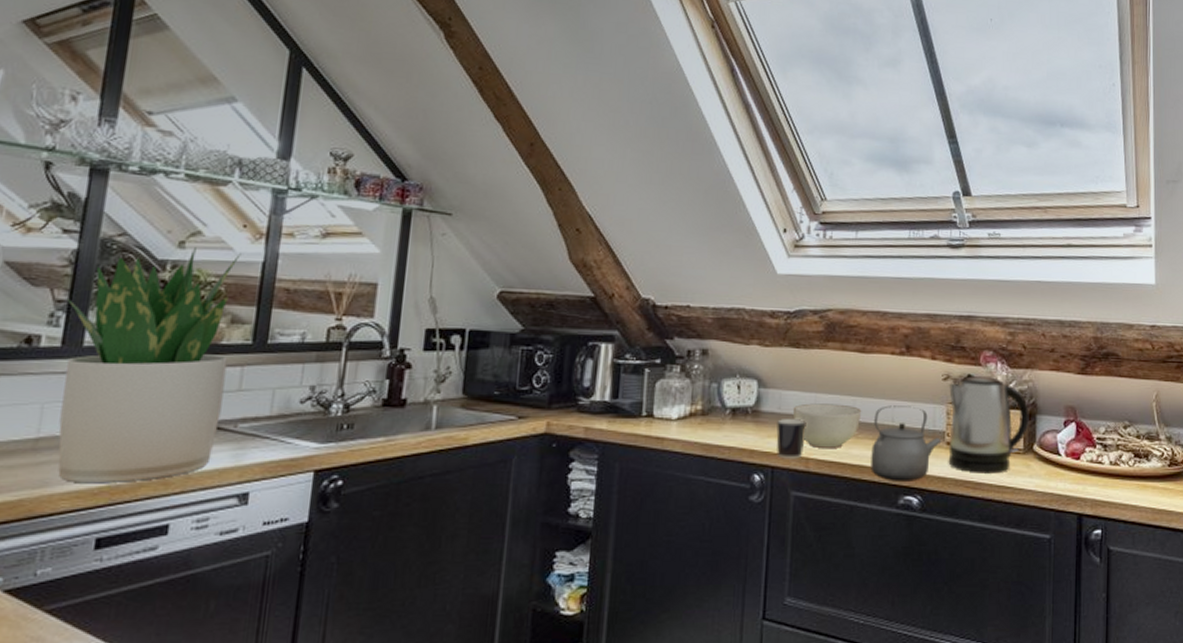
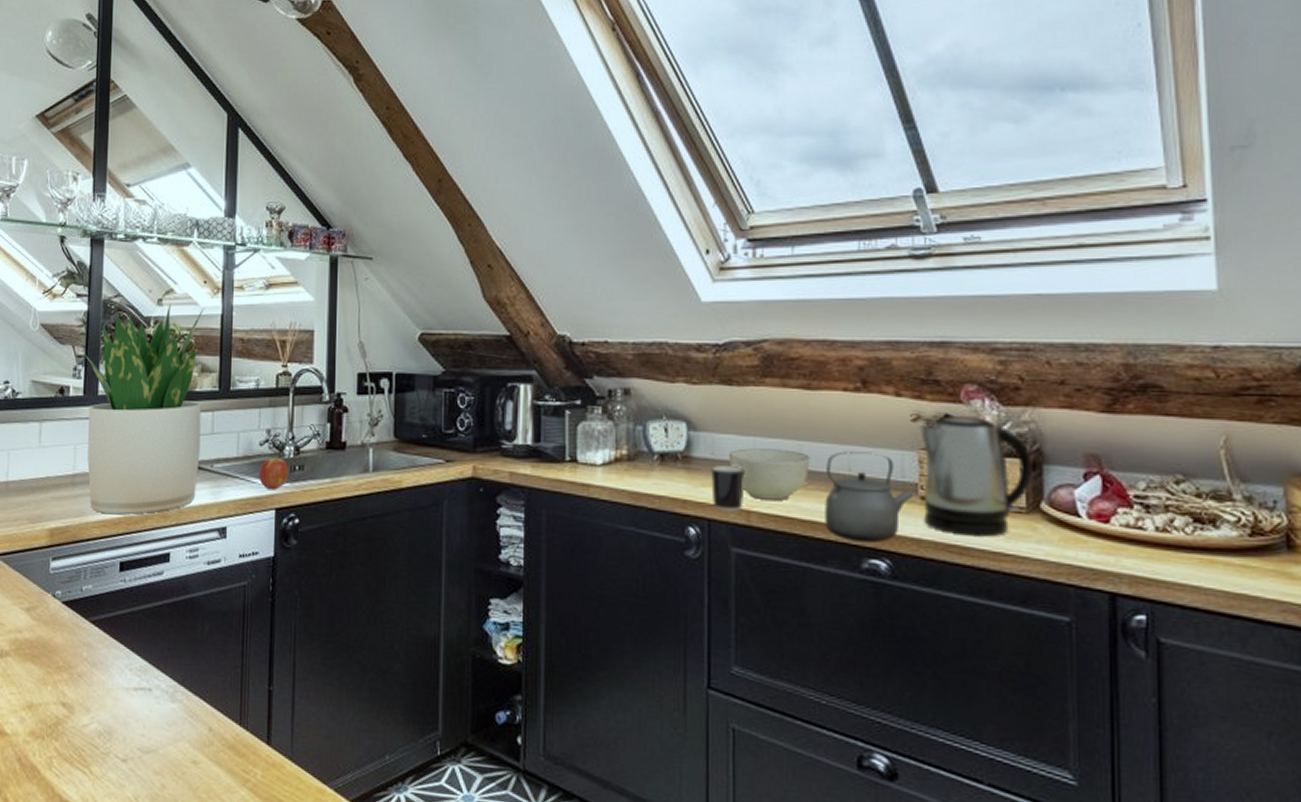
fruit: none [296,416,335,451] -> present [259,458,289,490]

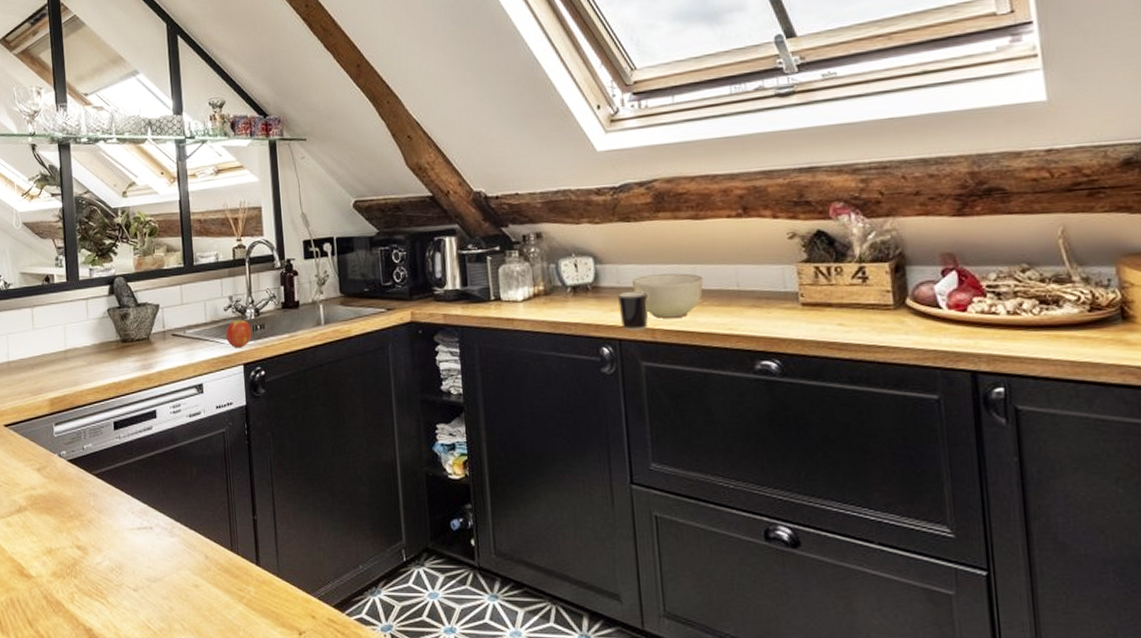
planter: present [83,303,204,515] -> none [63,194,174,382]
tea kettle: present [825,451,914,544] -> none [717,269,796,348]
kettle: present [921,415,1033,537] -> none [797,229,898,333]

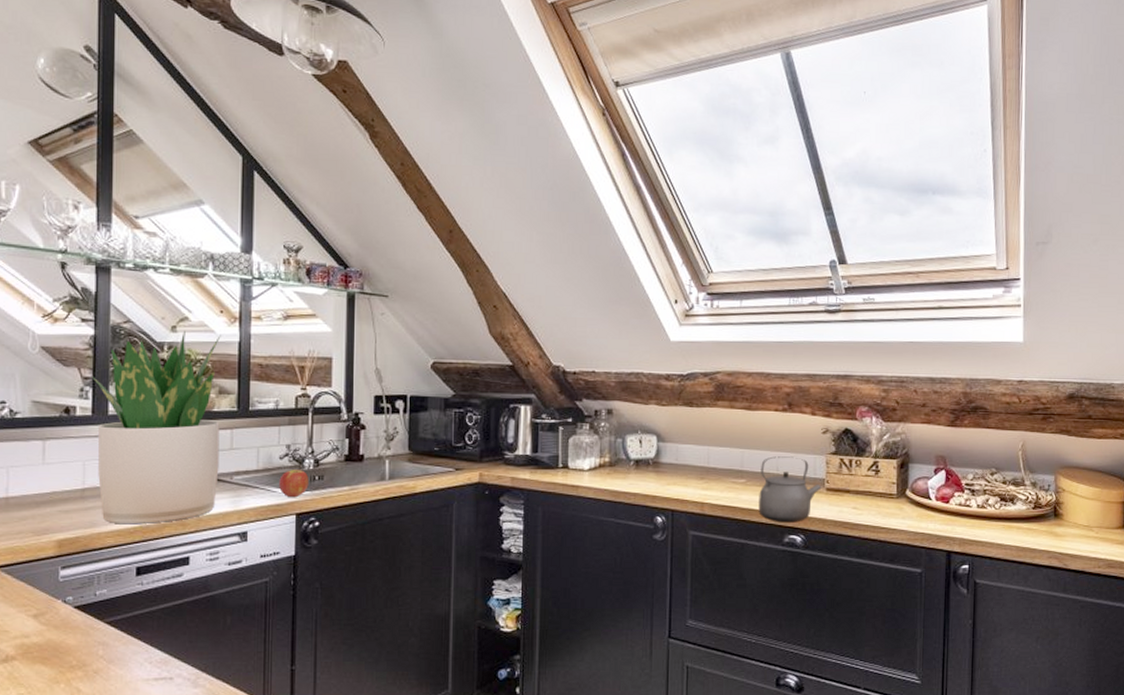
planter: none [63,194,174,382] -> present [91,330,221,525]
mug: present [618,291,649,332] -> none [675,469,701,504]
bowl: present [631,273,704,319] -> none [688,455,750,495]
tea kettle: none [717,269,796,348] -> present [758,456,822,524]

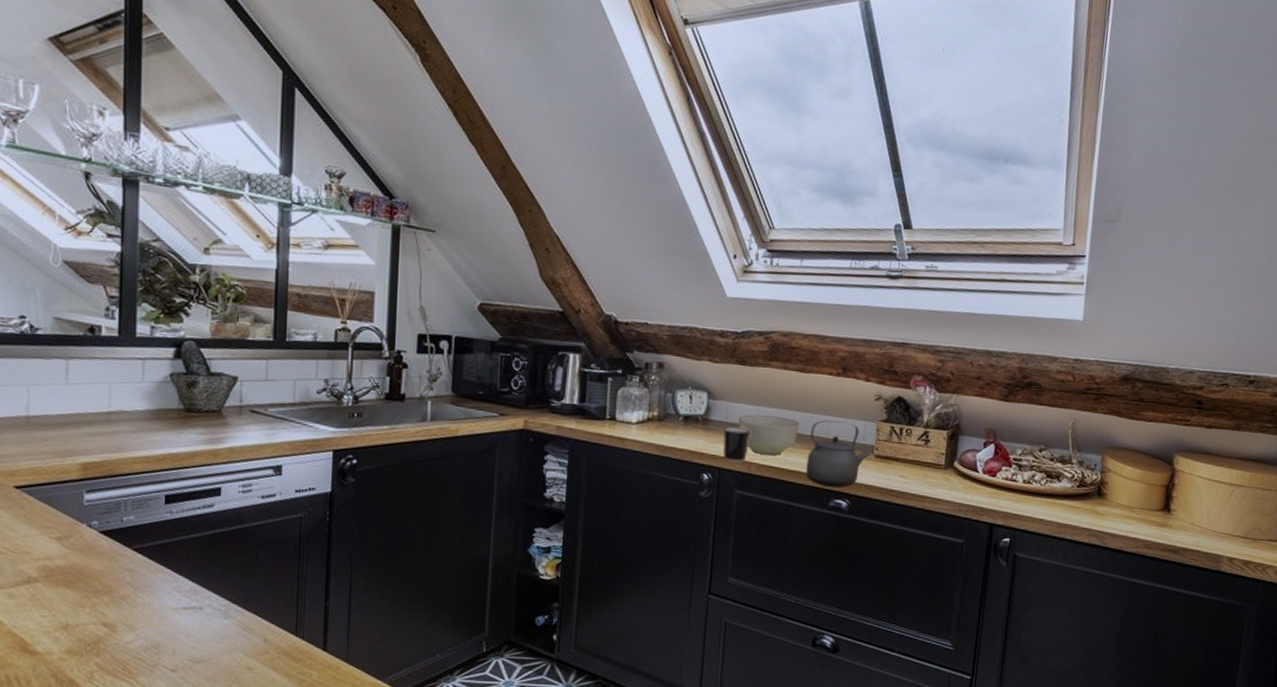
planter: present [91,330,221,525] -> none [117,253,257,452]
fruit: present [279,470,309,498] -> none [316,405,347,434]
mug: none [675,469,701,504] -> present [723,427,750,463]
bowl: none [688,455,750,495] -> present [738,415,800,456]

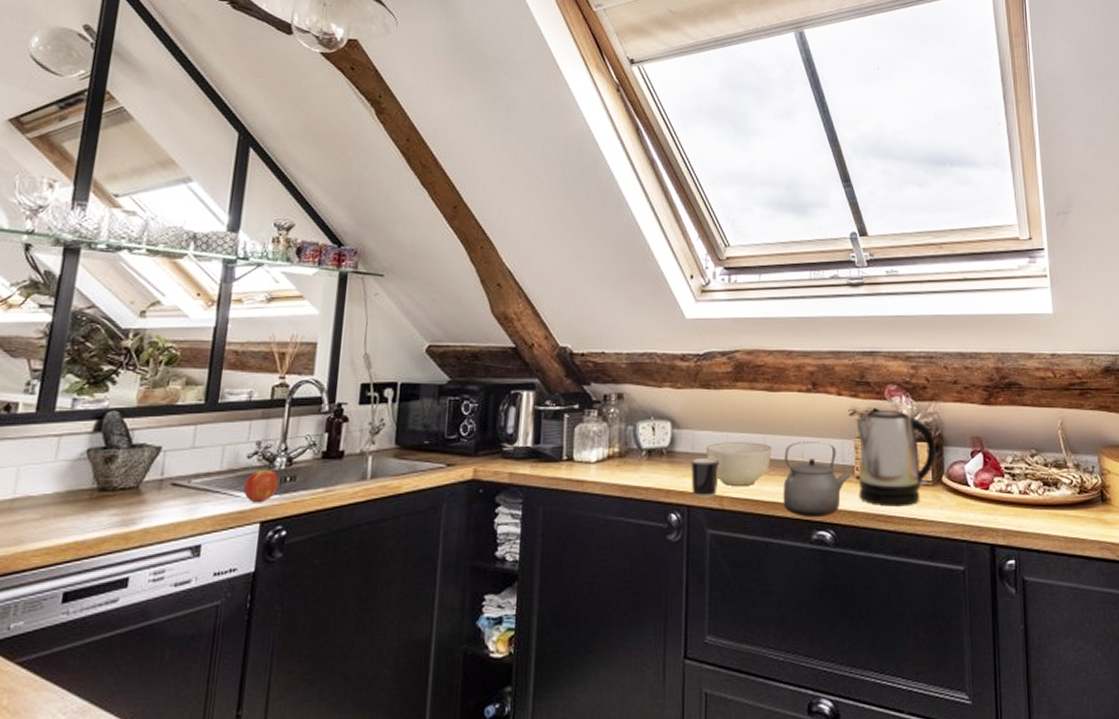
fruit: none [316,405,347,434] -> present [243,470,279,503]
kettle: none [875,397,953,485] -> present [856,409,936,506]

